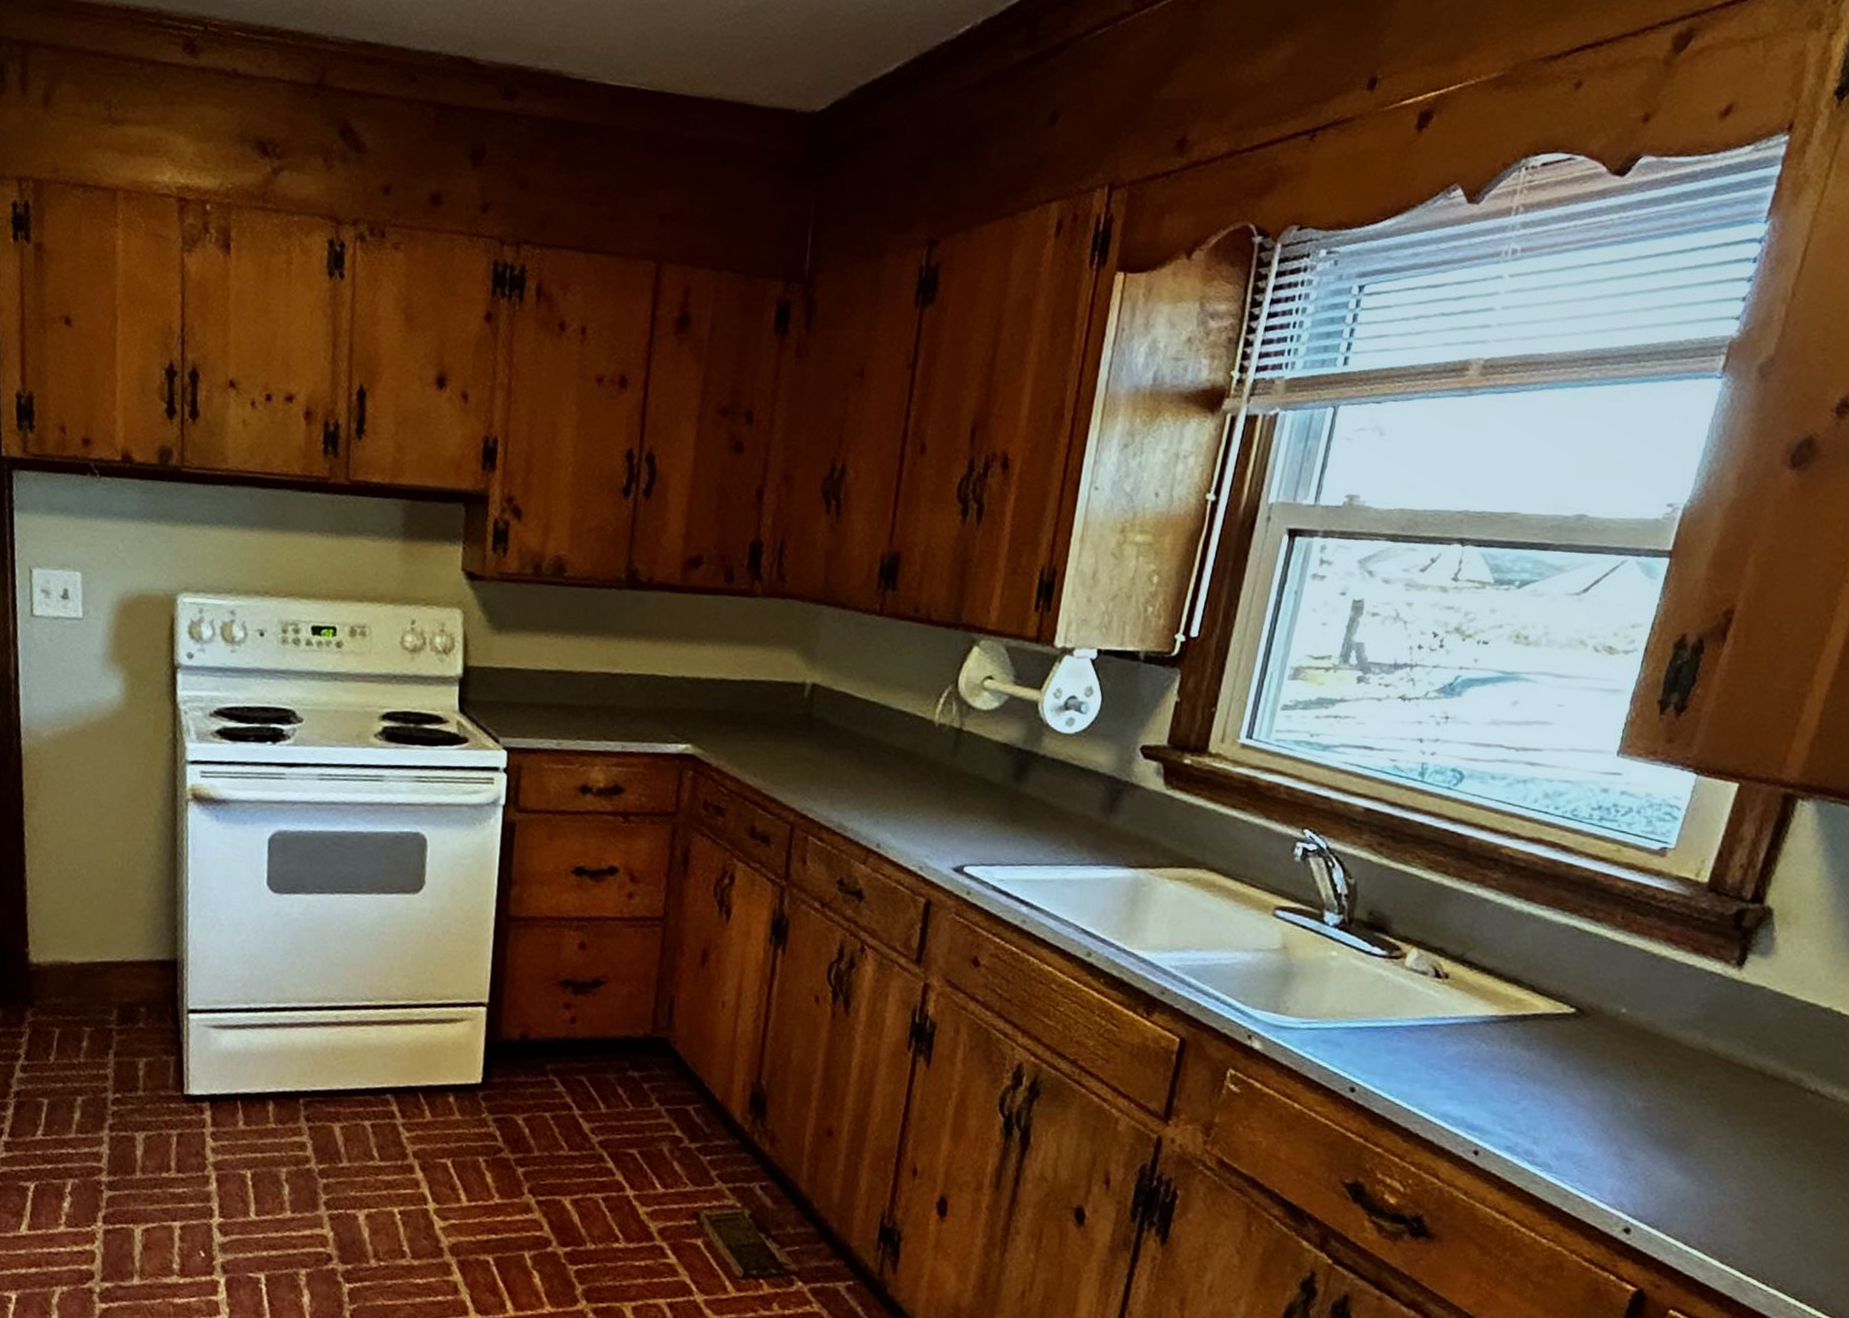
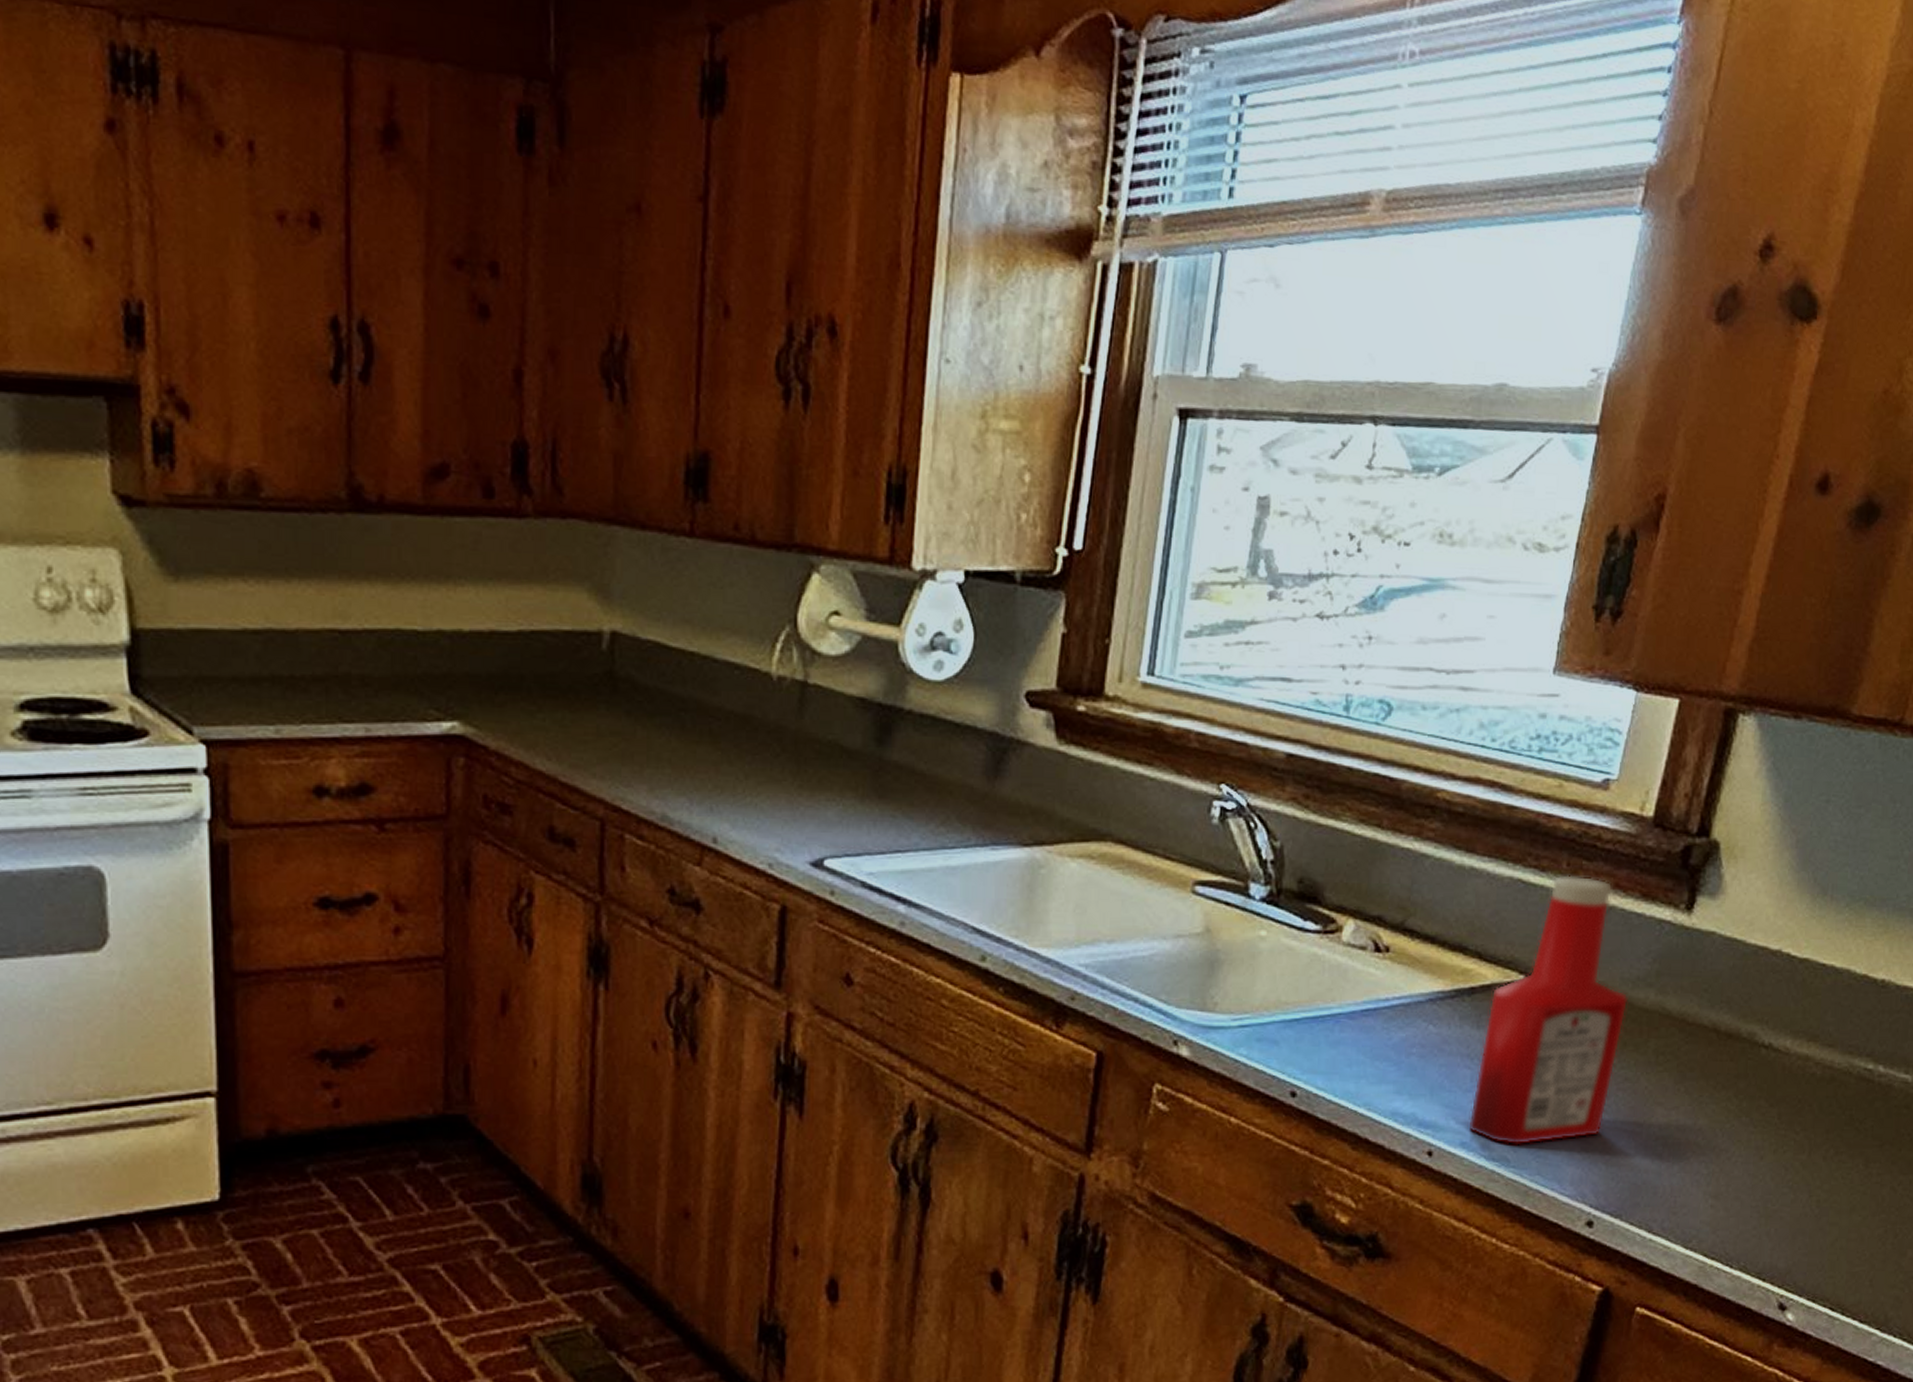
ketchup bottle: none [1513,926,1676,1155] -> present [1467,875,1629,1146]

